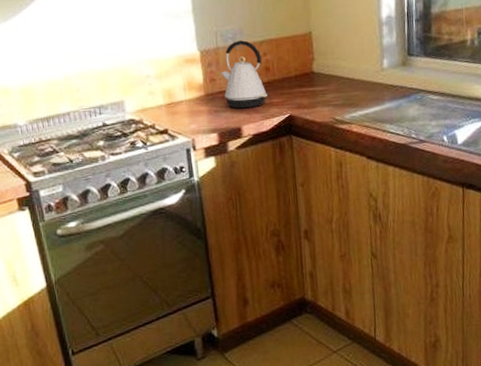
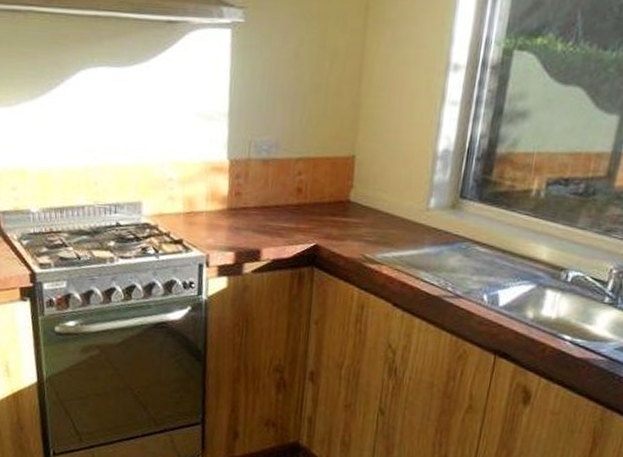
kettle: present [221,40,267,109] -> none [248,154,295,230]

